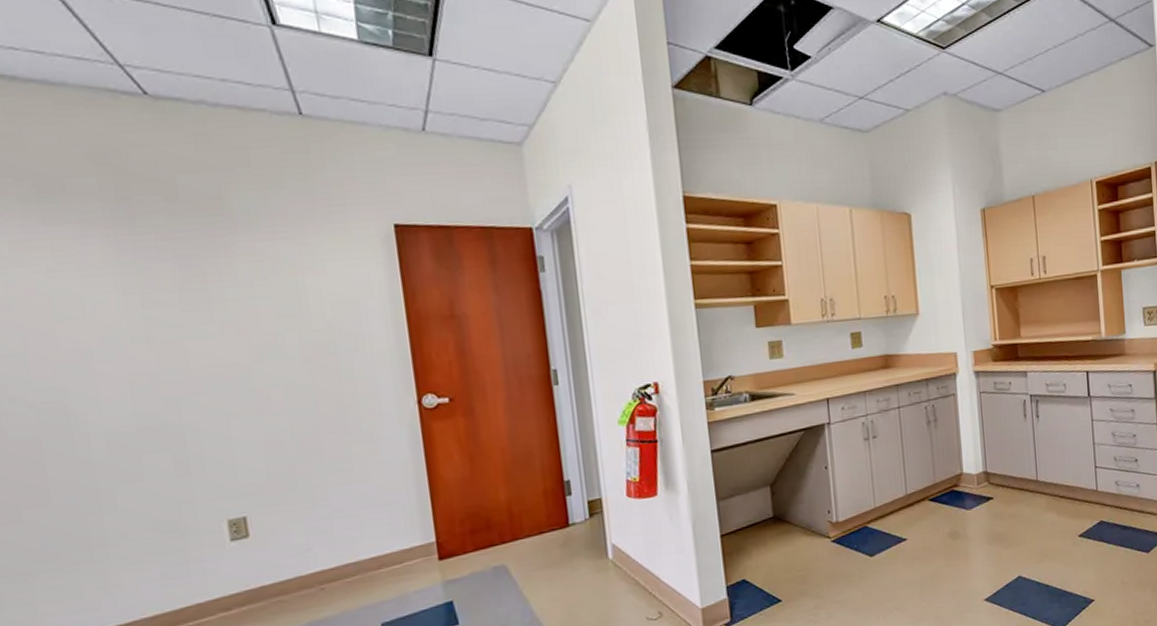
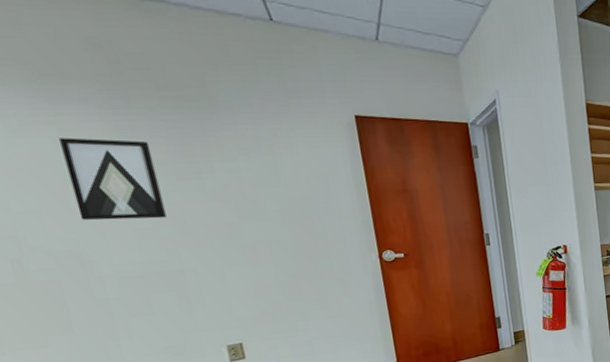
wall art: none [53,265,167,364] -> present [59,137,167,221]

